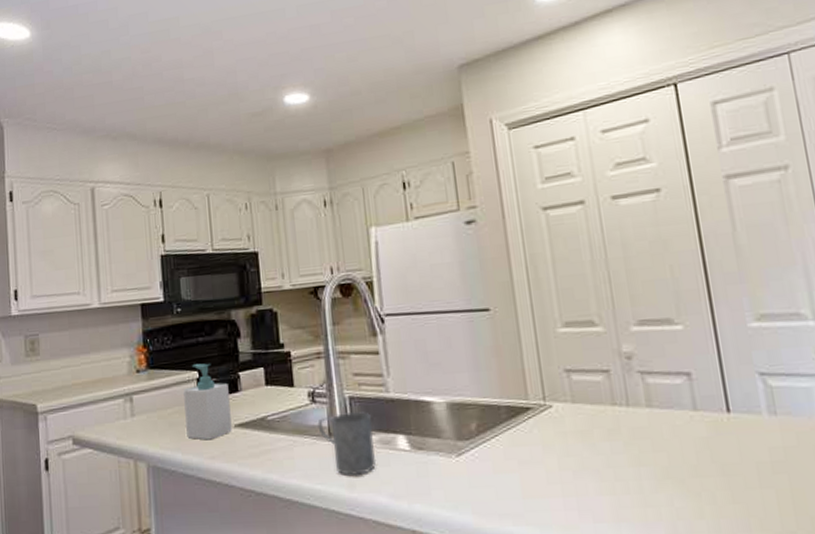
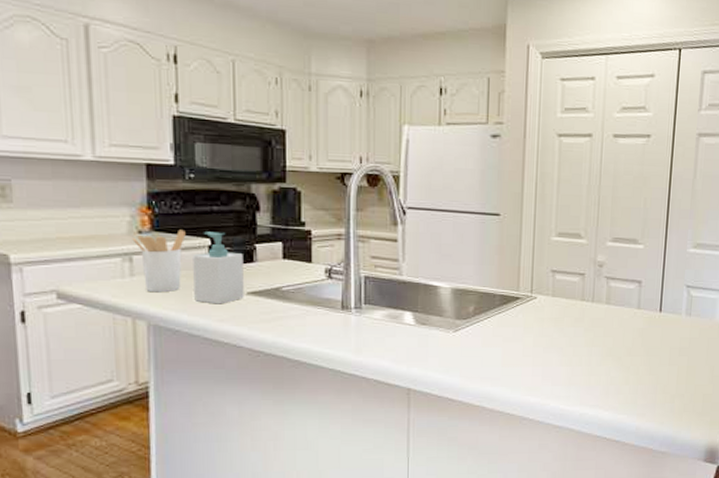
utensil holder: none [132,364,177,432] -> present [132,229,186,293]
mug: present [317,410,377,477] -> none [332,289,384,344]

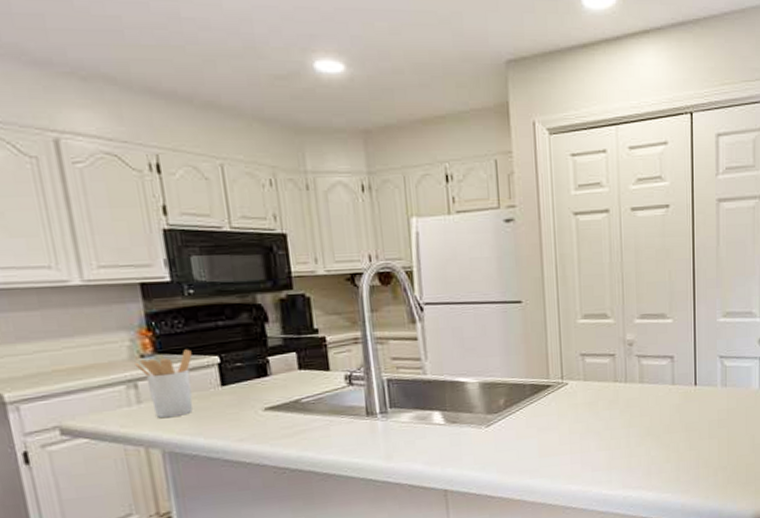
soap bottle: present [193,232,244,304] -> none [202,348,262,424]

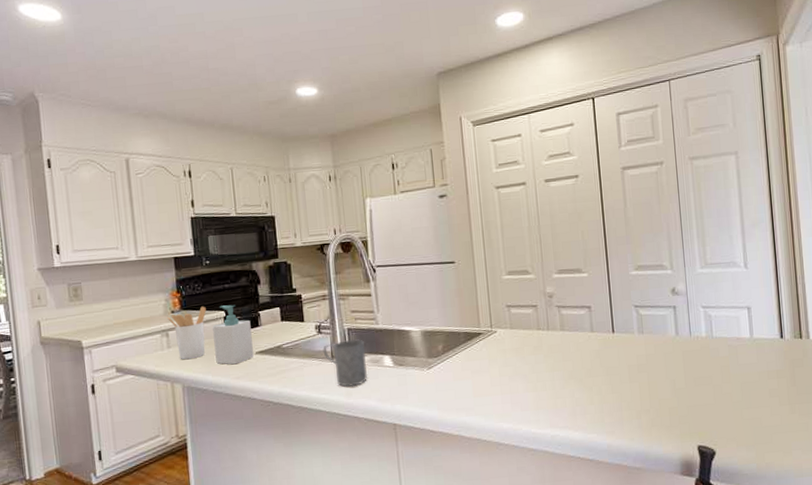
soap bottle: none [202,348,262,424] -> present [212,304,254,365]
mug: none [355,391,413,450] -> present [323,338,368,388]

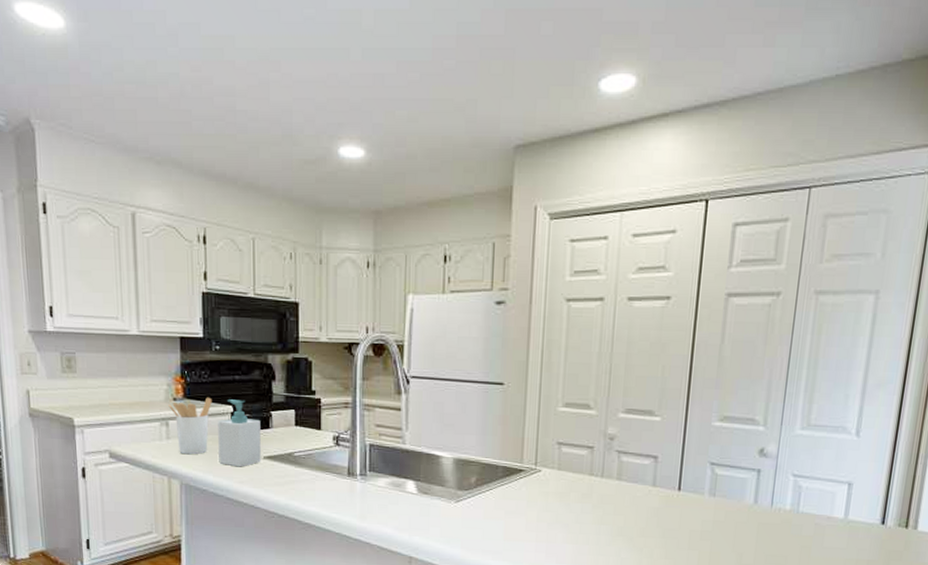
mug: present [323,338,368,388] -> none [339,456,388,510]

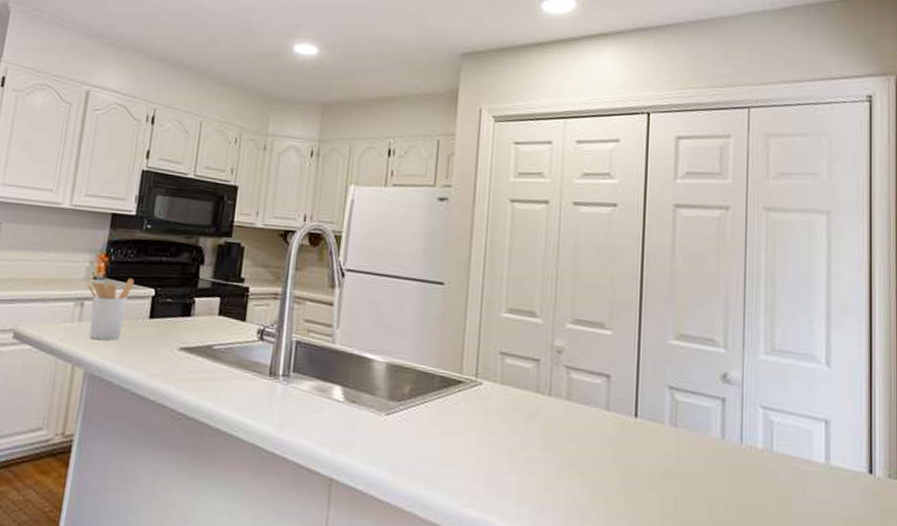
soap bottle: present [218,399,261,467] -> none [130,282,182,358]

